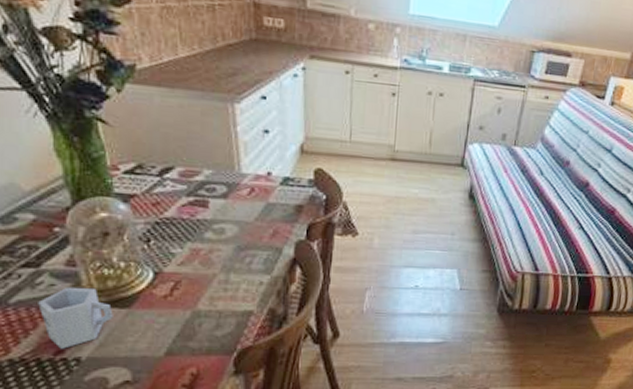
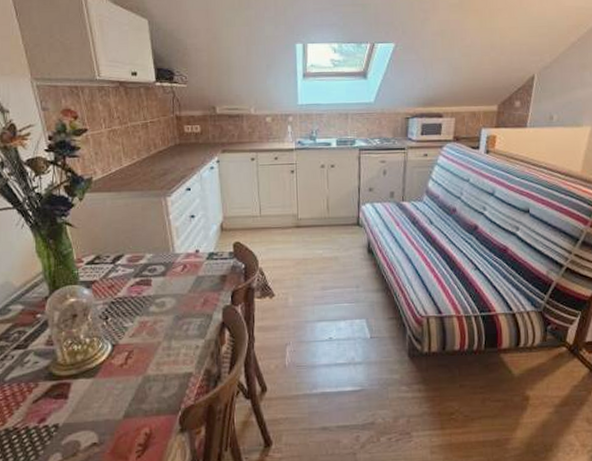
cup: present [38,286,113,349] -> none [26,362,82,417]

